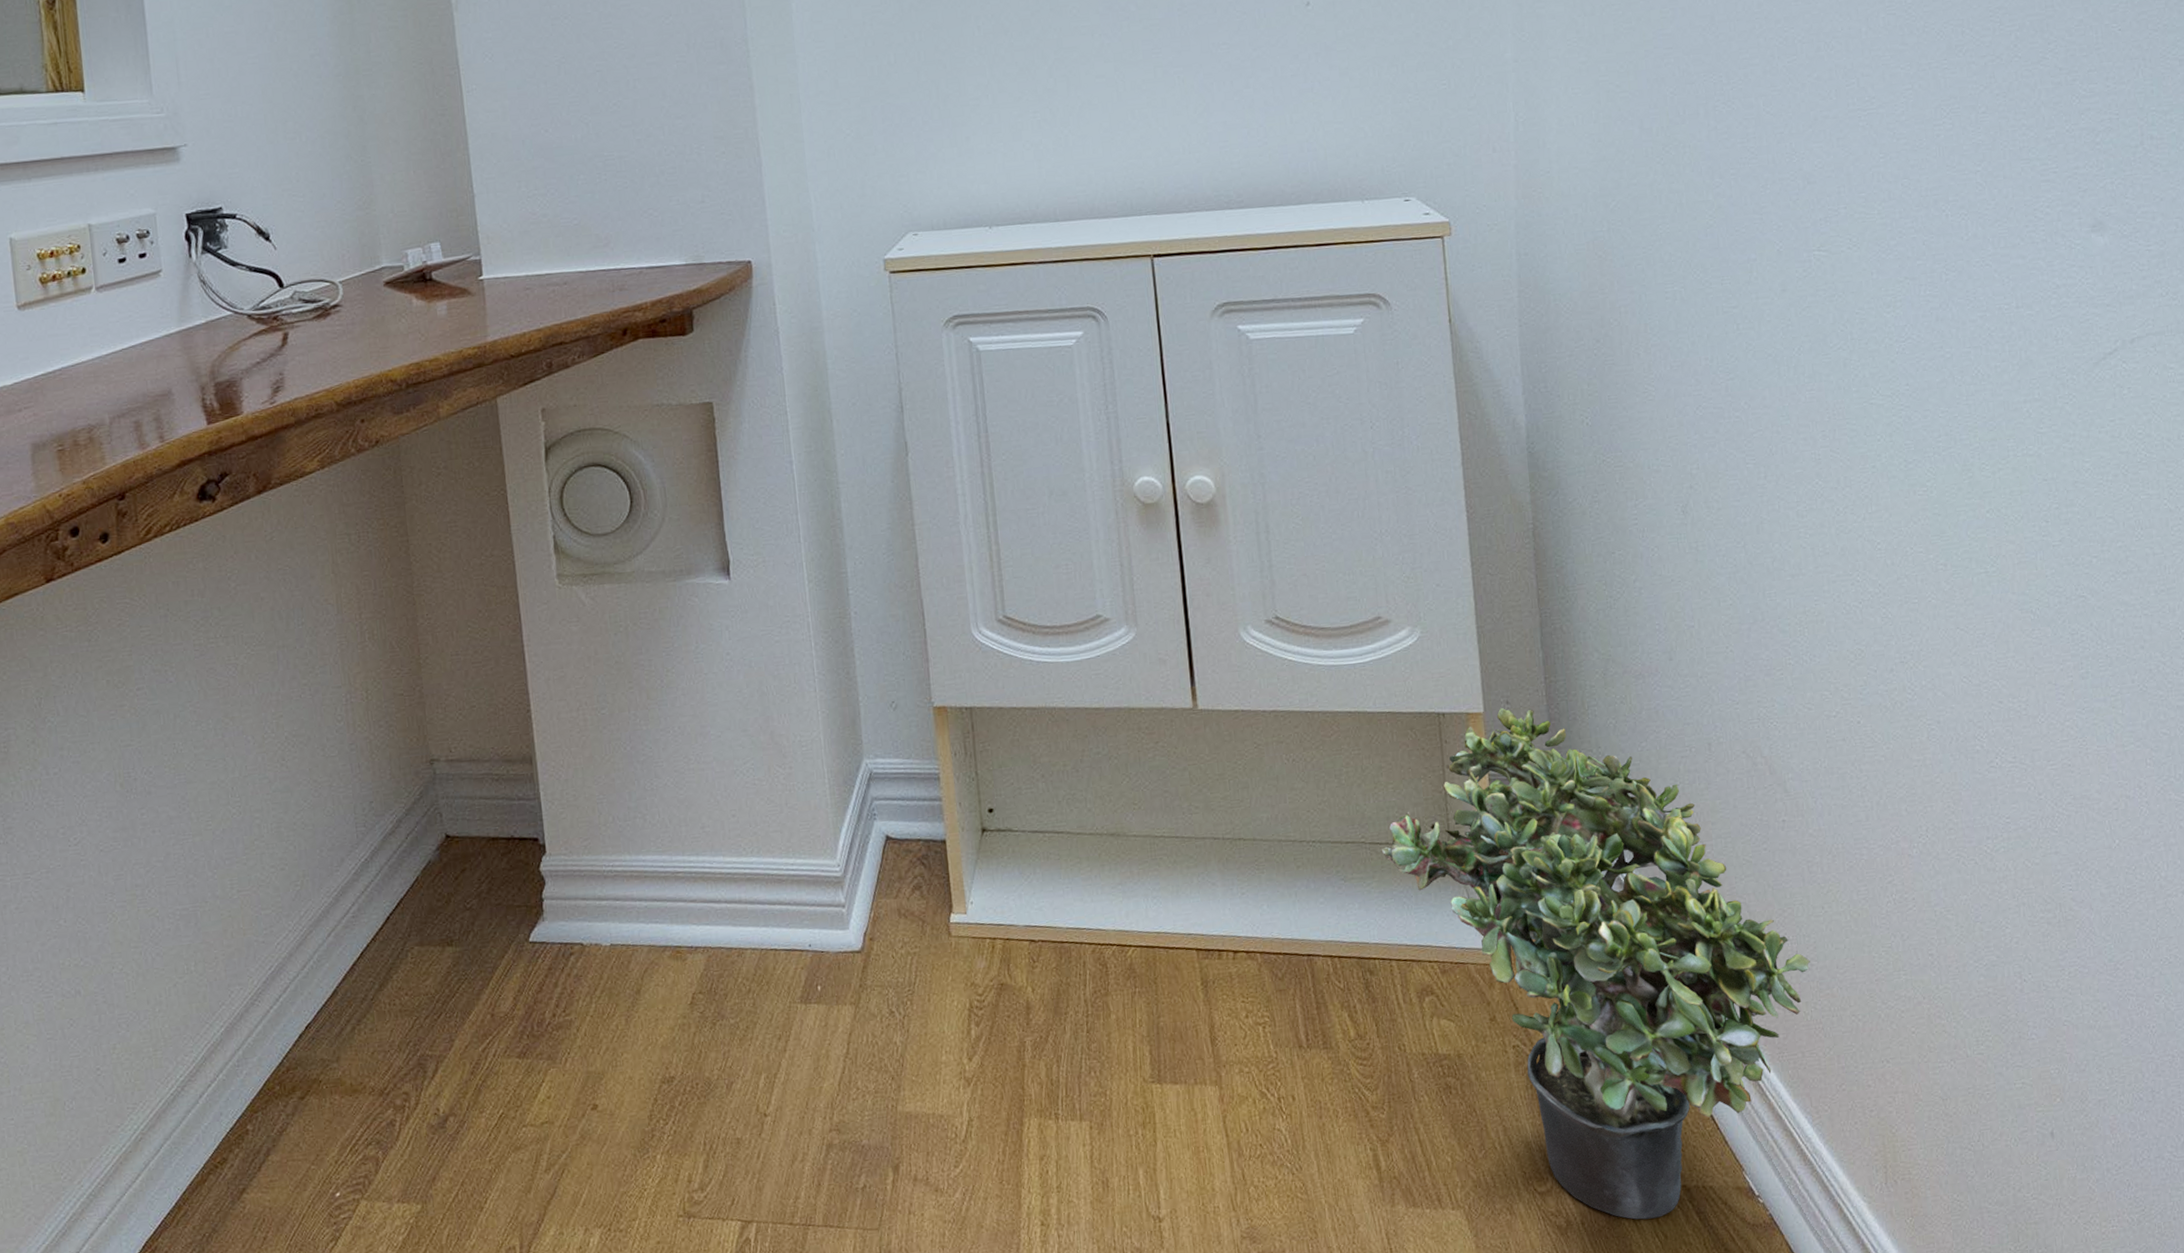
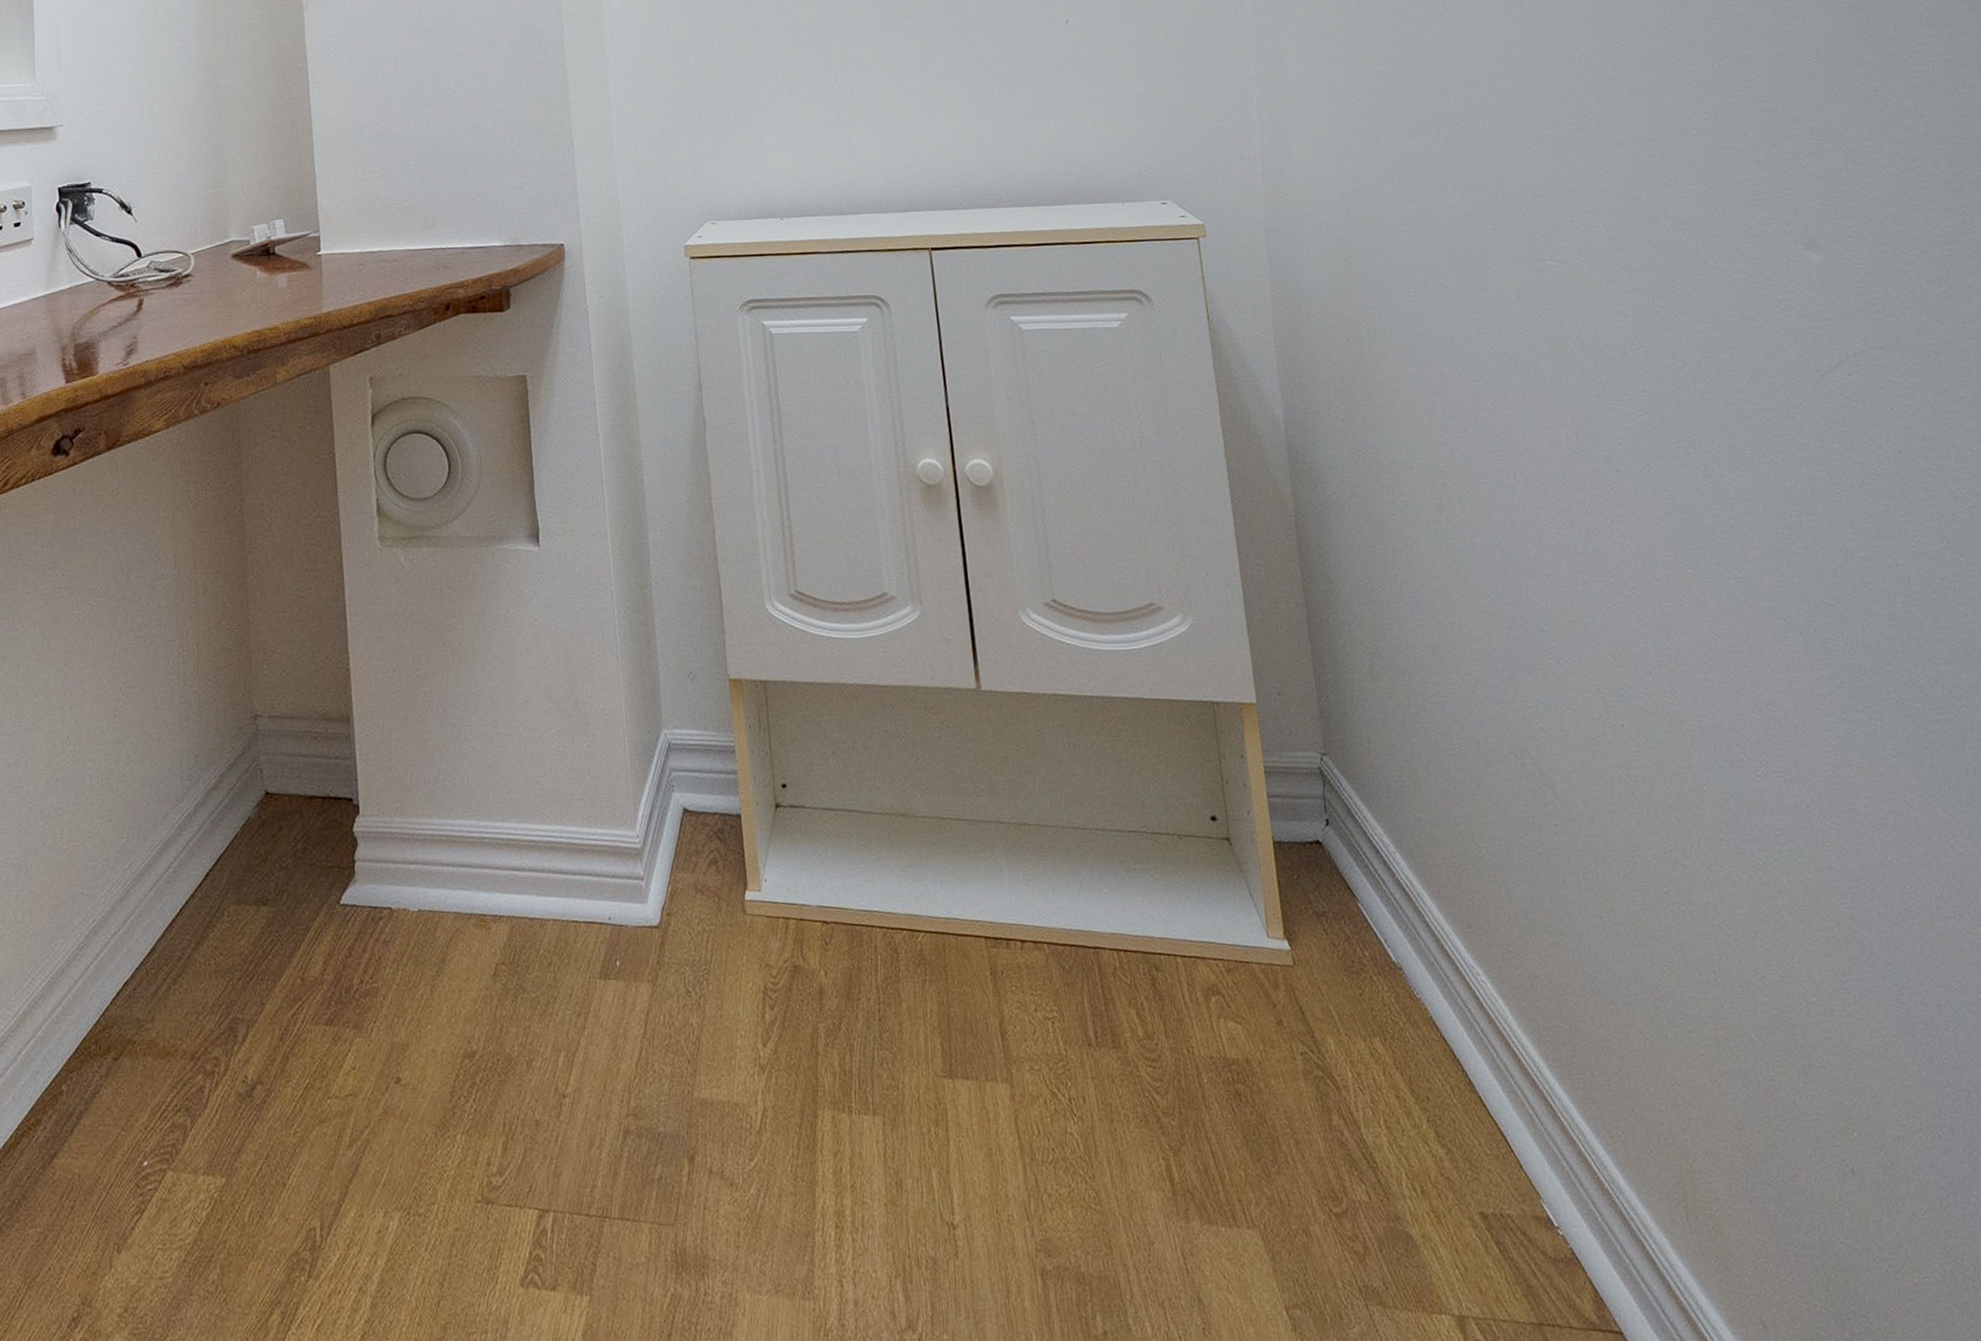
potted plant: present [1381,707,1810,1220] -> none [1162,698,1593,1249]

